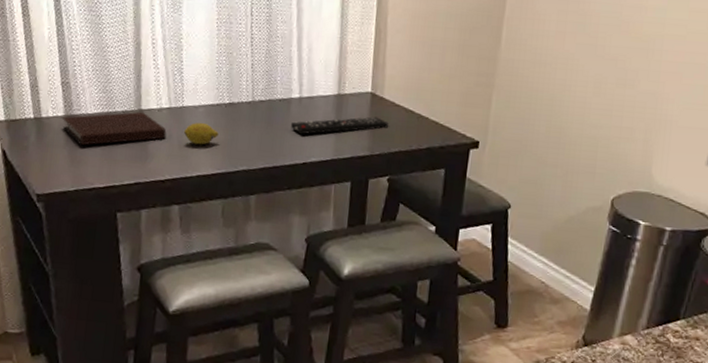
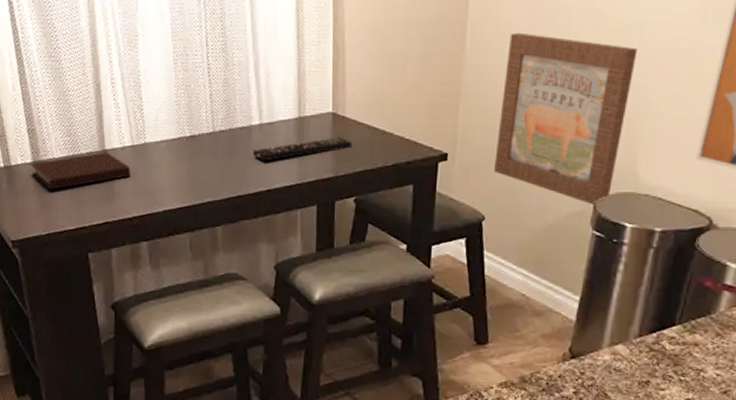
fruit: present [184,123,219,145] -> none [148,158,182,180]
wall art: none [522,32,658,203] -> present [494,32,638,207]

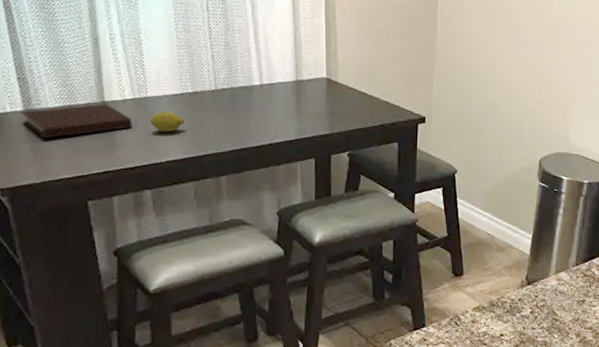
fruit: none [148,158,182,180] -> present [150,112,185,133]
remote control: present [252,137,352,162] -> none [253,99,344,119]
wall art: present [494,32,638,207] -> none [463,22,566,163]

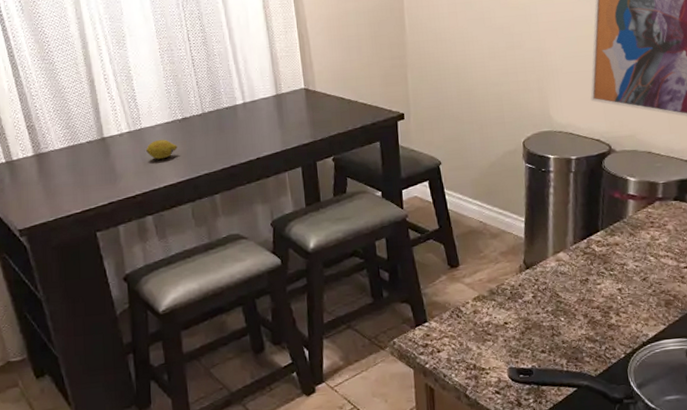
notebook: present [21,103,132,139] -> none [32,139,130,179]

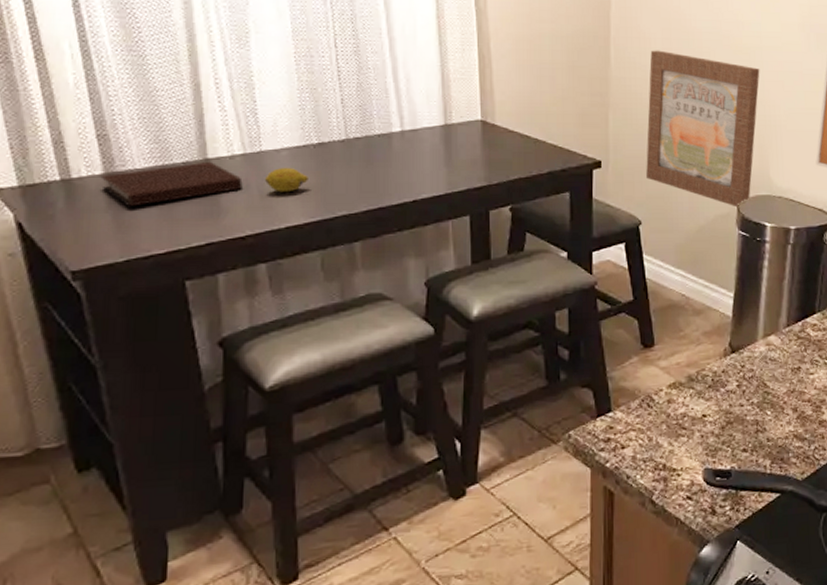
notebook: none [32,139,130,179] -> present [100,161,243,207]
wall art: none [438,14,536,145] -> present [646,50,760,209]

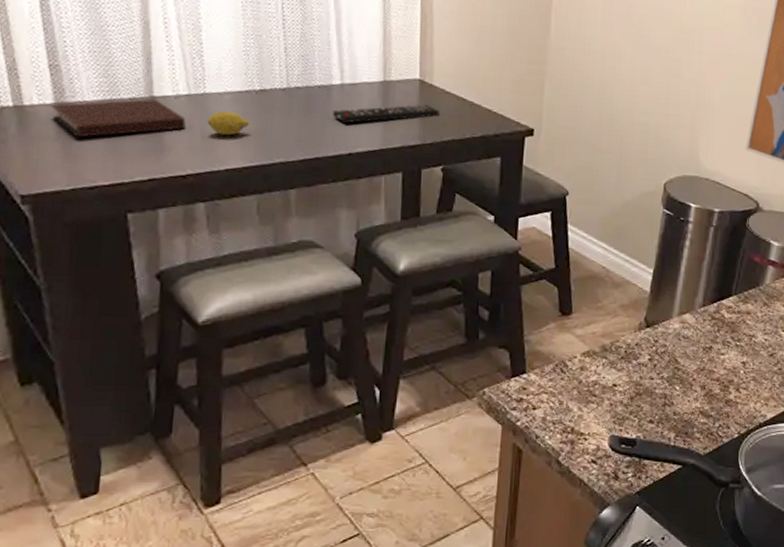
remote control: none [393,145,504,171] -> present [332,104,439,124]
wall art: present [646,50,760,209] -> none [577,22,698,187]

